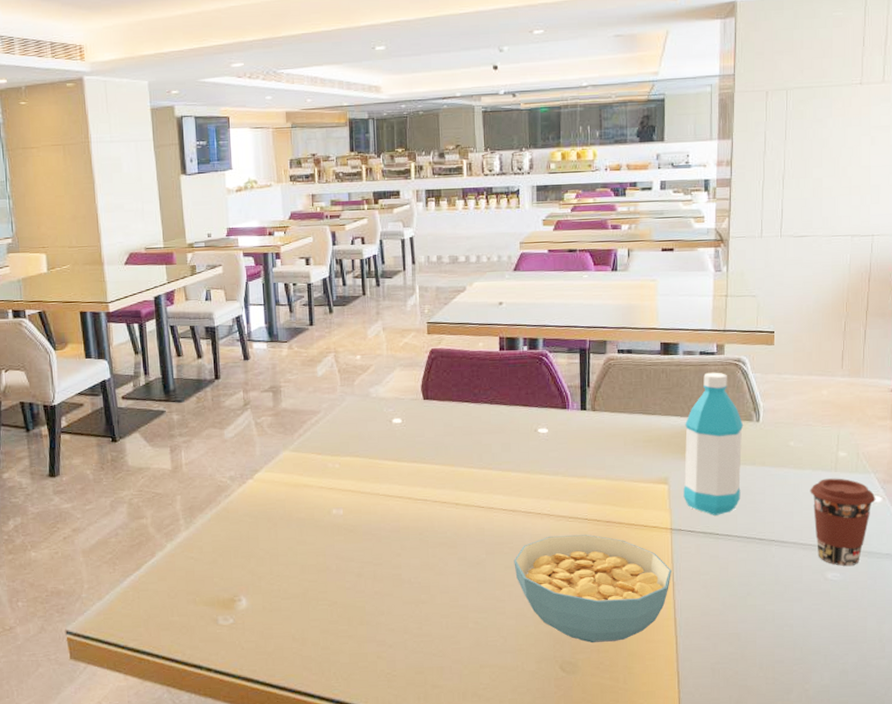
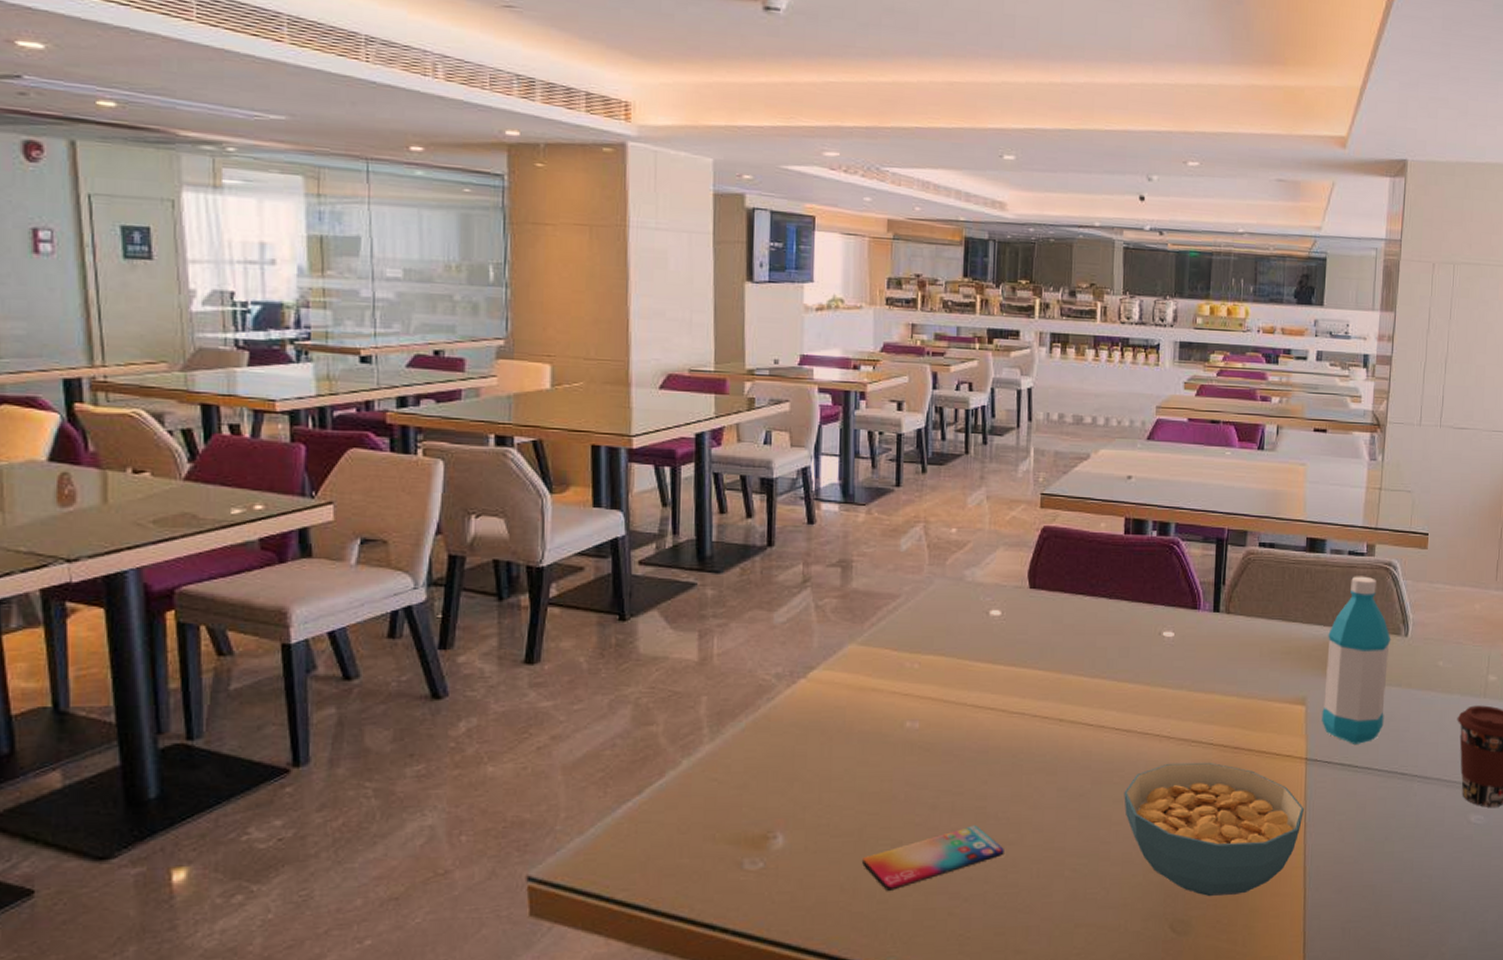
smartphone: none [307,588,418,640] -> present [862,825,1004,891]

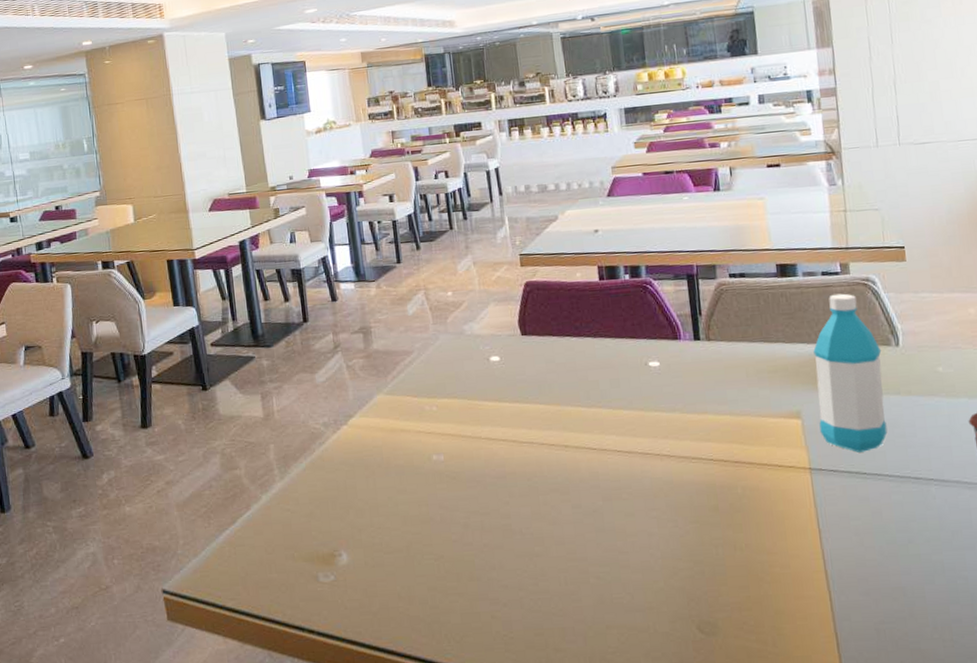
smartphone: present [862,825,1004,891] -> none [413,540,533,598]
cereal bowl: present [1124,762,1305,897] -> none [634,476,817,600]

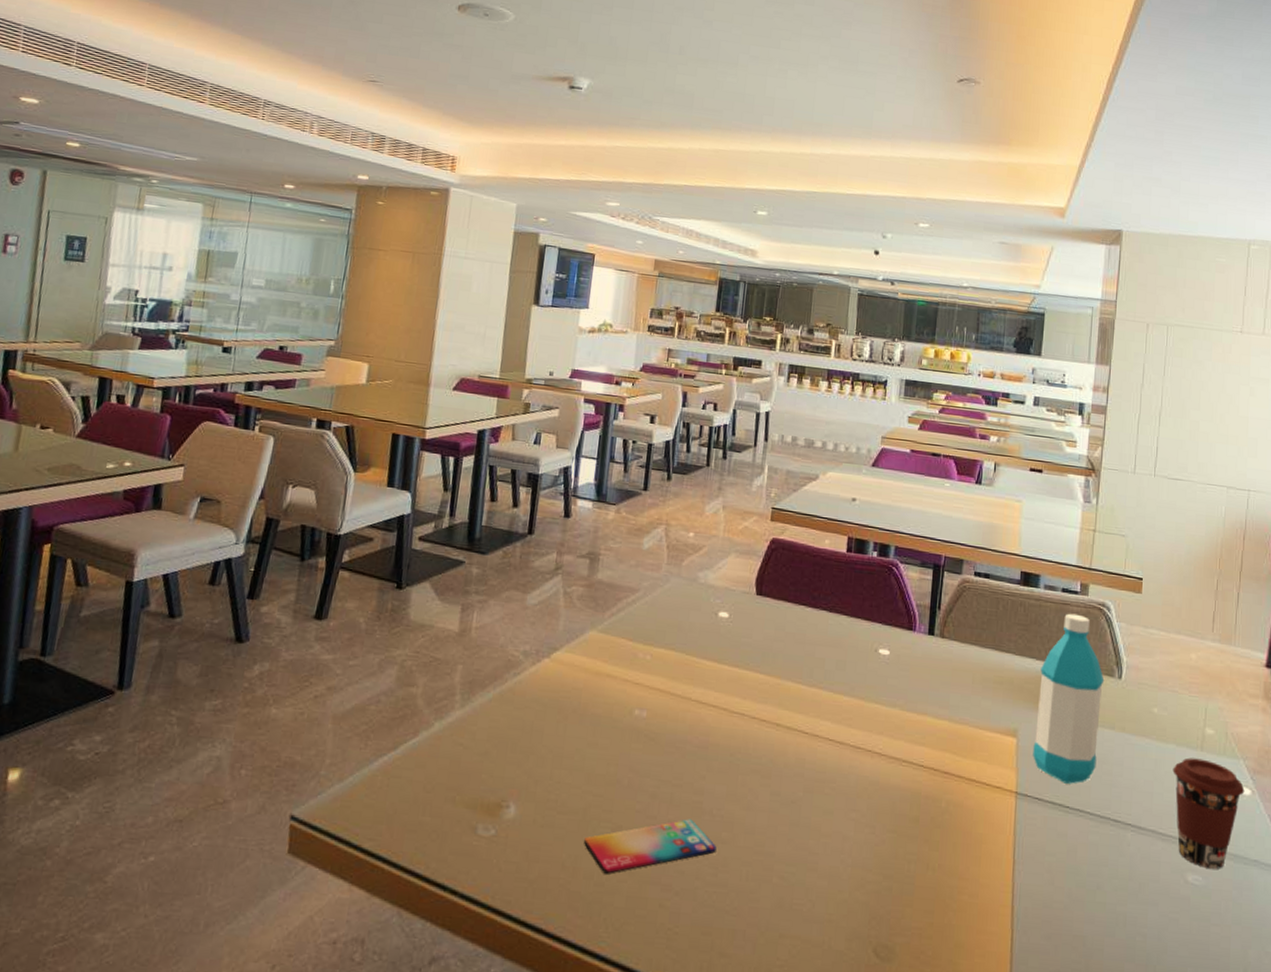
smartphone: none [413,540,533,598] -> present [584,819,717,874]

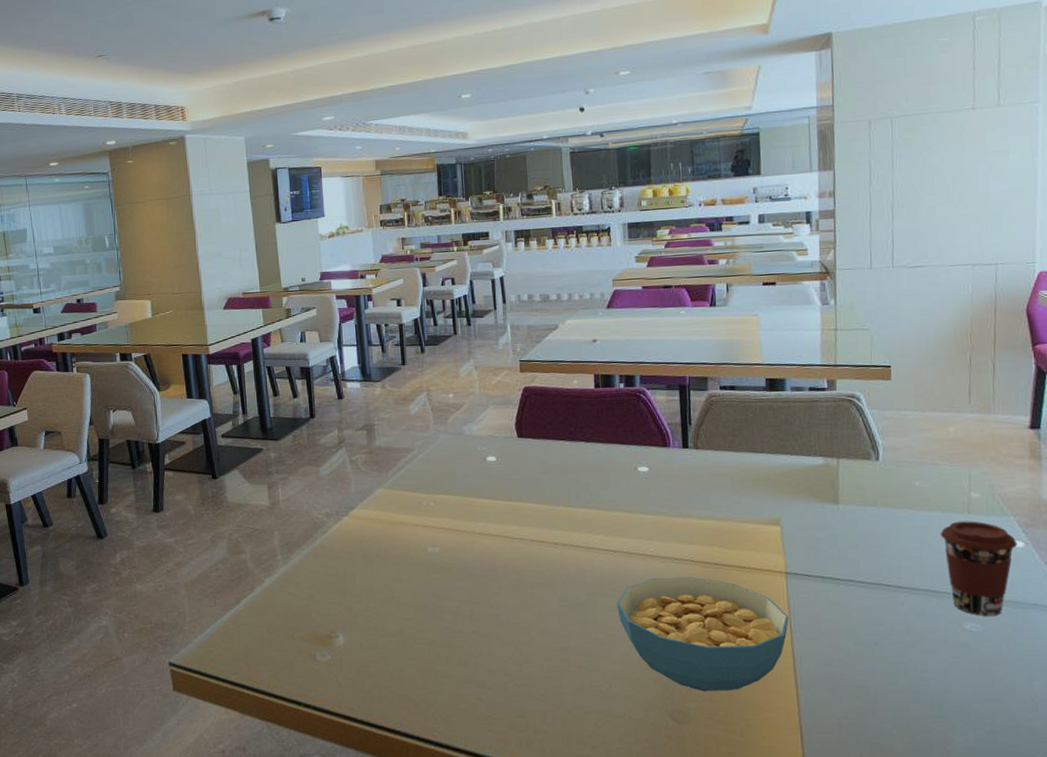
smartphone: present [584,819,717,874] -> none [405,629,518,679]
cereal bowl: none [834,780,1014,927] -> present [617,576,790,692]
water bottle: present [1033,613,1105,784] -> none [796,408,862,559]

